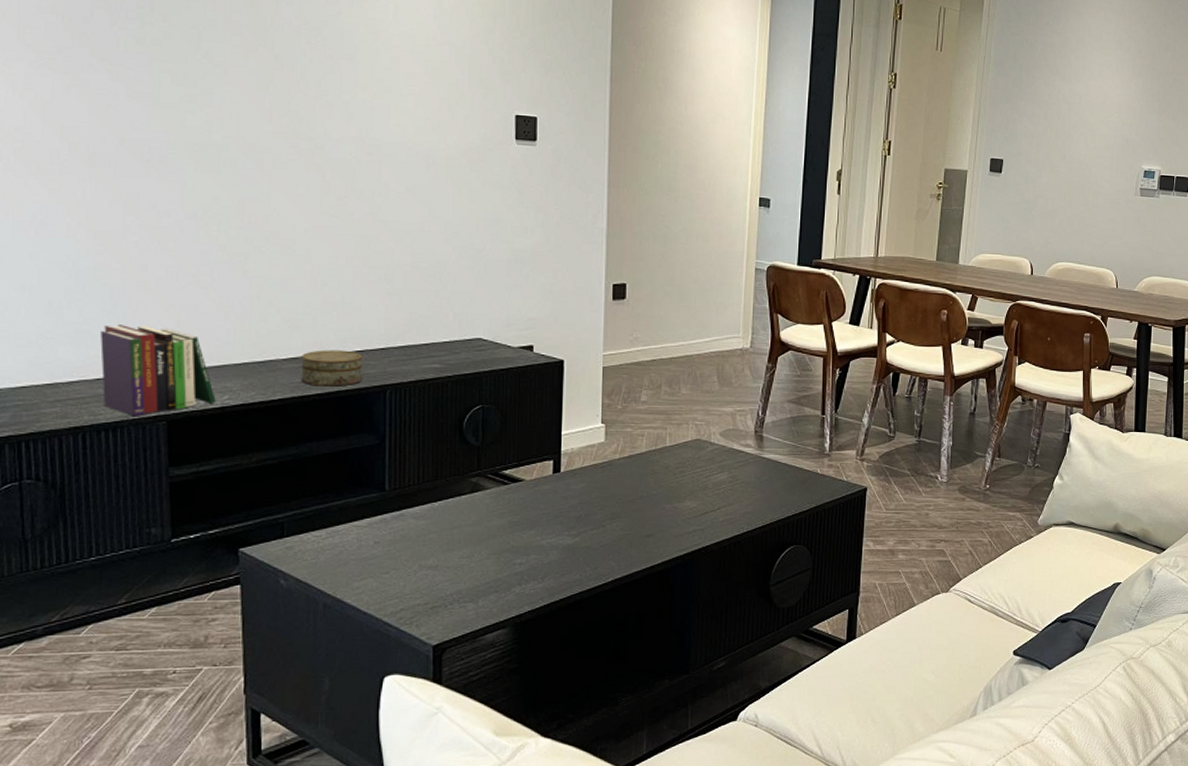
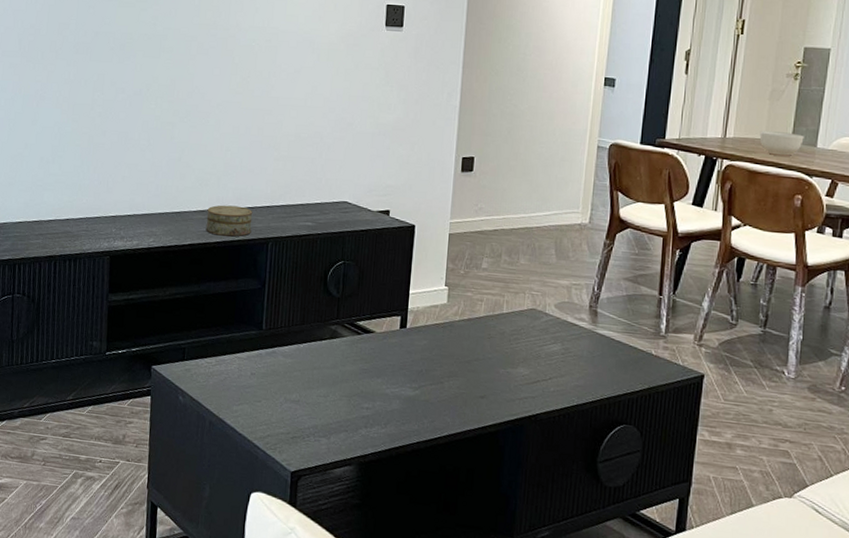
books: present [100,323,216,417] -> none [70,176,145,251]
bowl: none [908,249,947,274] -> present [759,131,804,157]

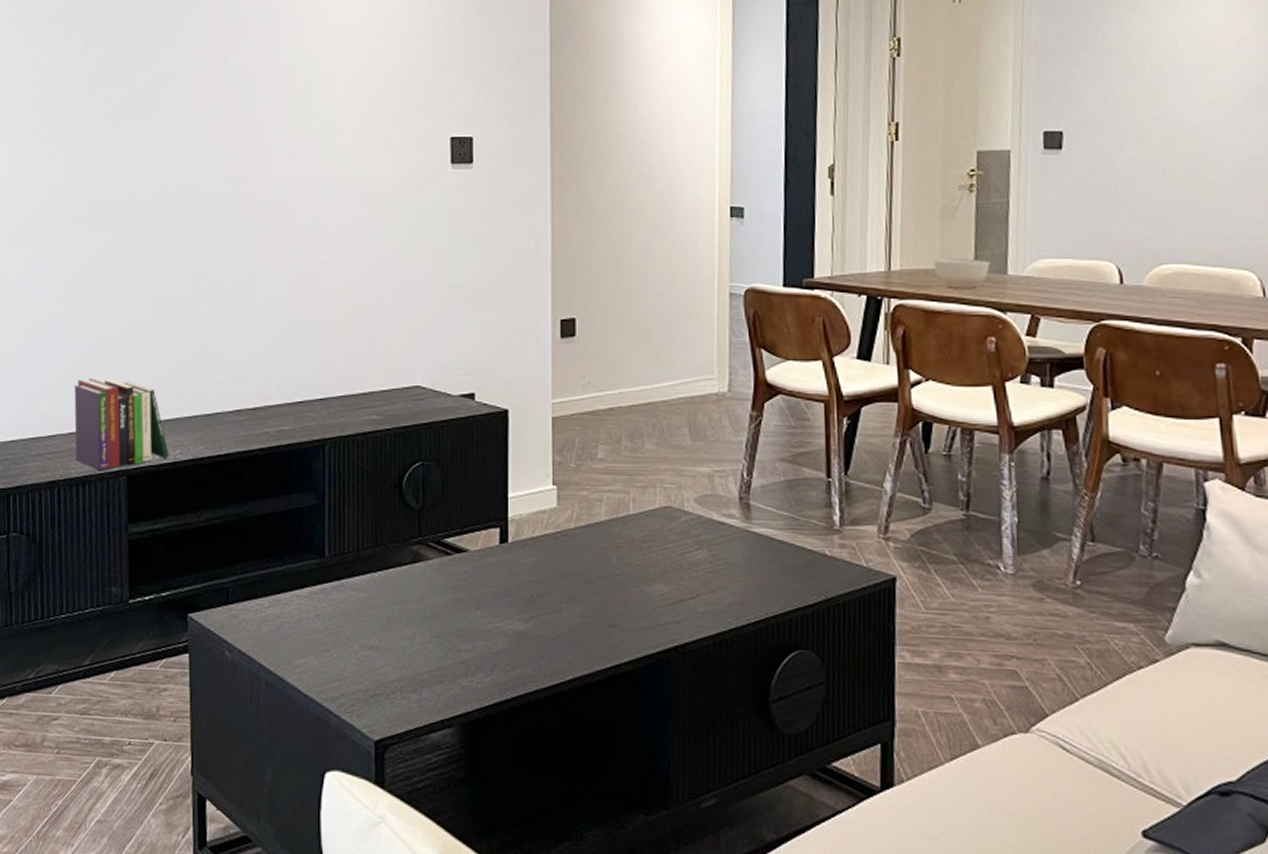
books: none [70,176,145,251] -> present [74,377,169,472]
decorative box: present [205,205,253,237] -> none [245,401,303,441]

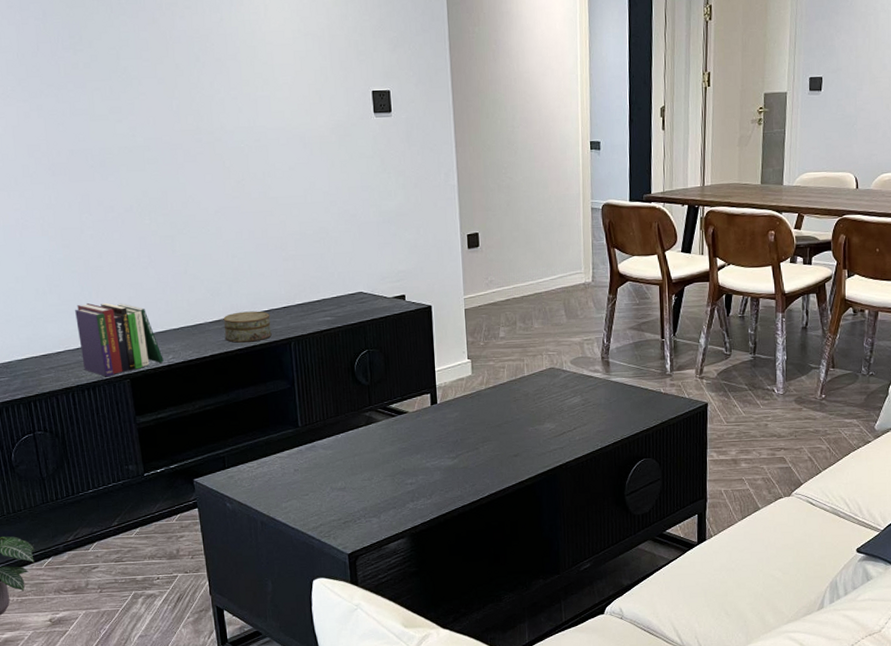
decorative box: none [245,401,303,441] -> present [223,311,272,343]
bowl: present [933,258,990,290] -> none [733,174,772,198]

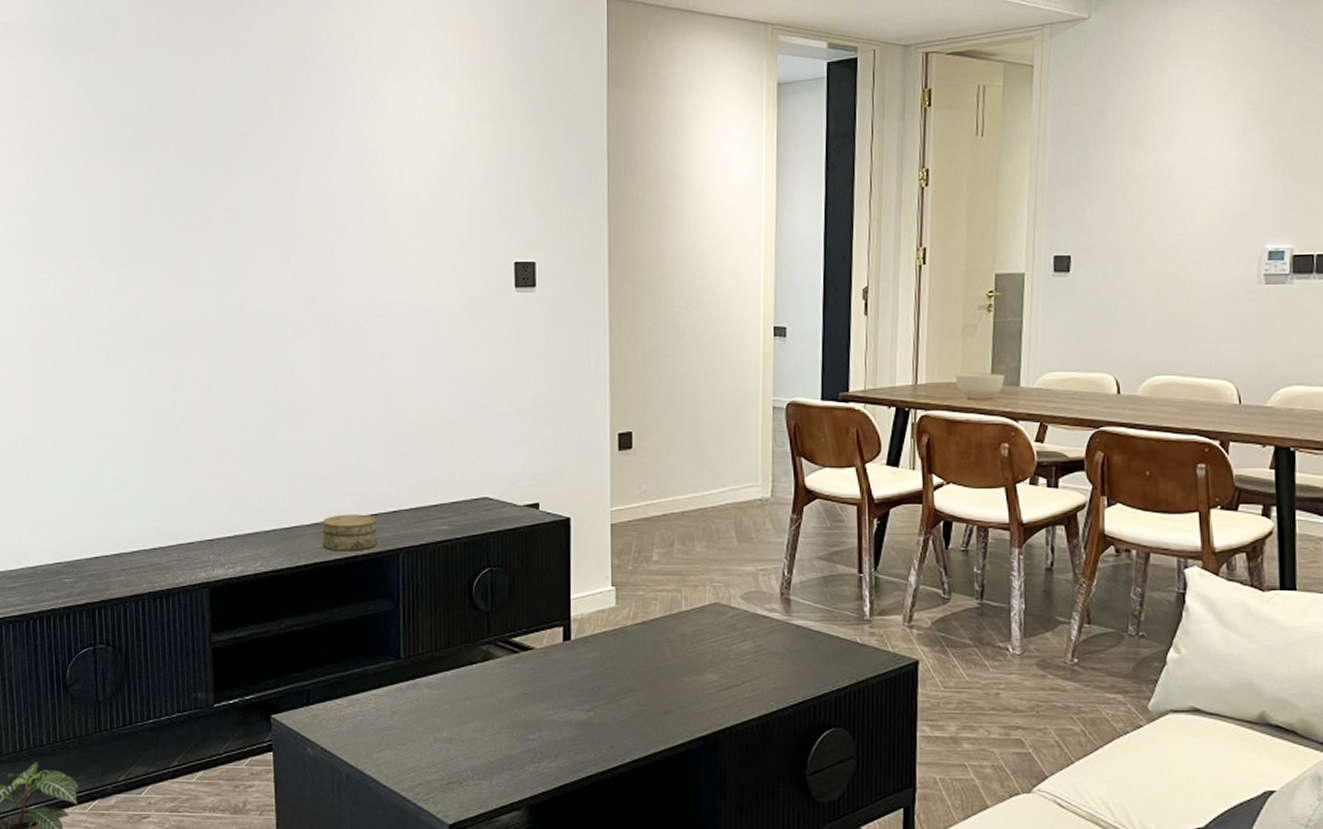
books: present [75,302,164,377] -> none [156,495,250,584]
bowl: none [733,174,772,198] -> present [955,372,1005,401]

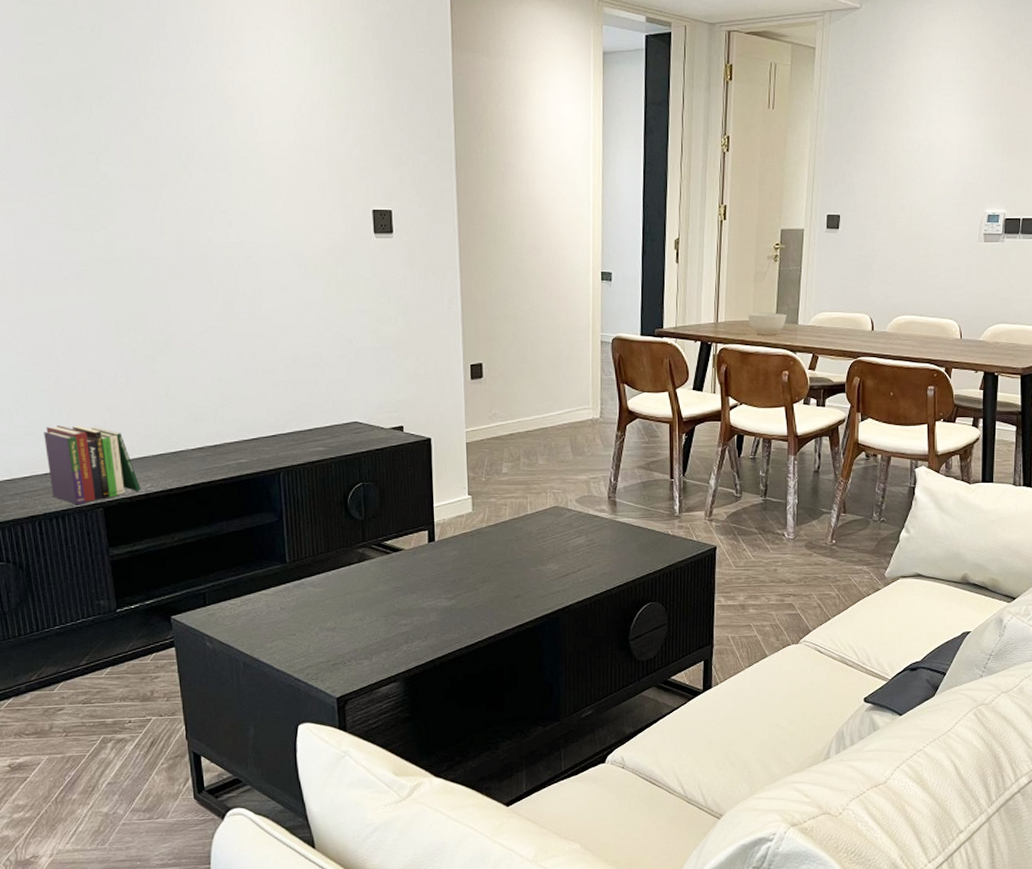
books: none [156,495,250,584] -> present [44,424,141,505]
decorative box: present [322,514,377,551] -> none [207,438,259,472]

